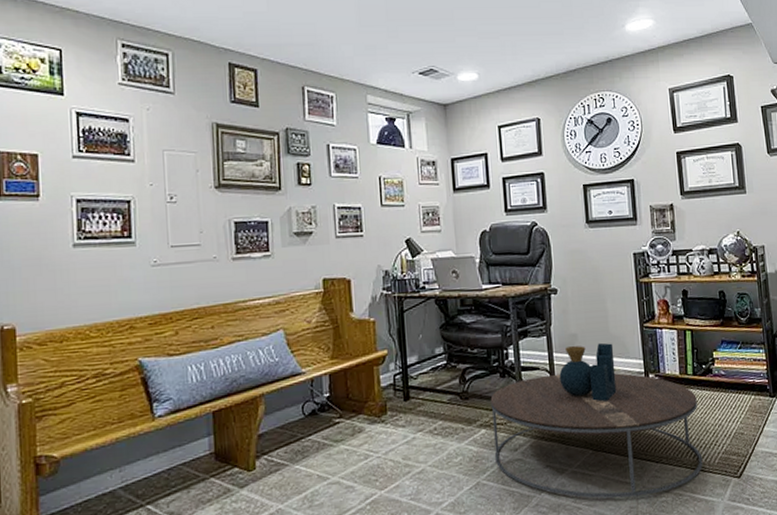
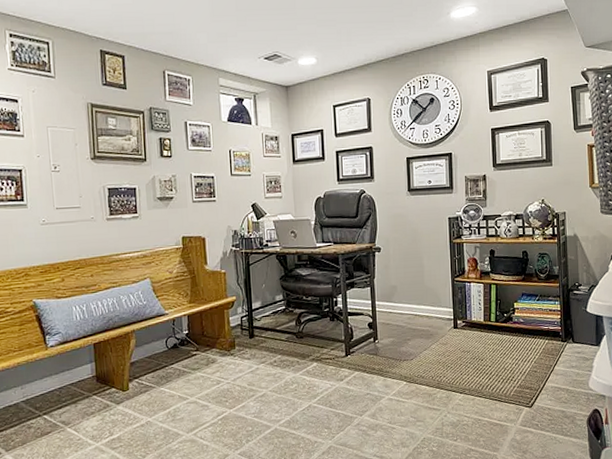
coffee table: present [490,342,703,499] -> none [321,293,500,421]

